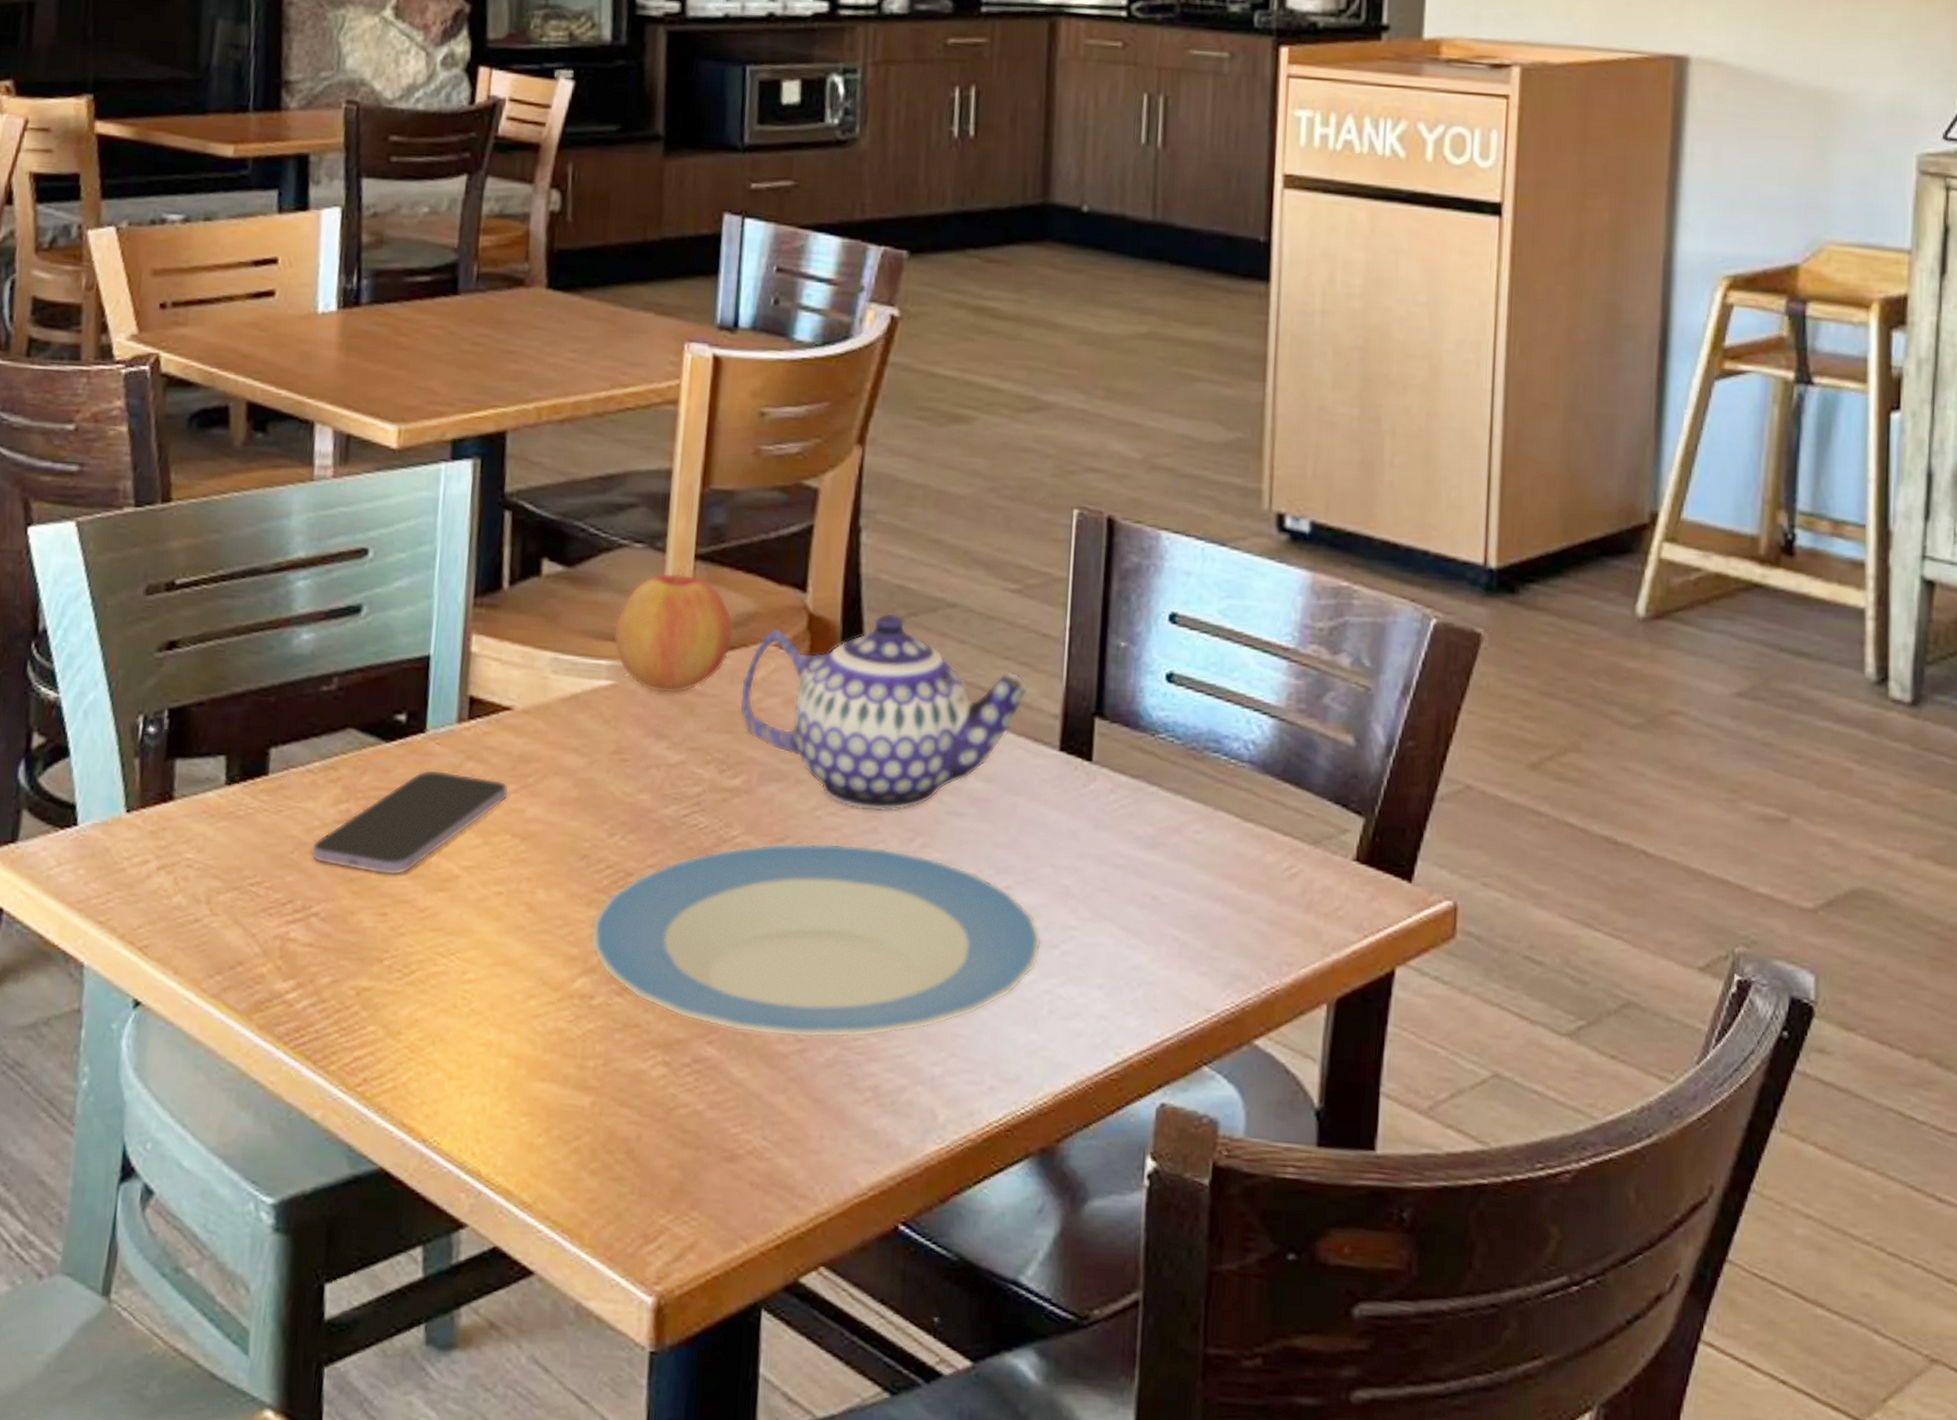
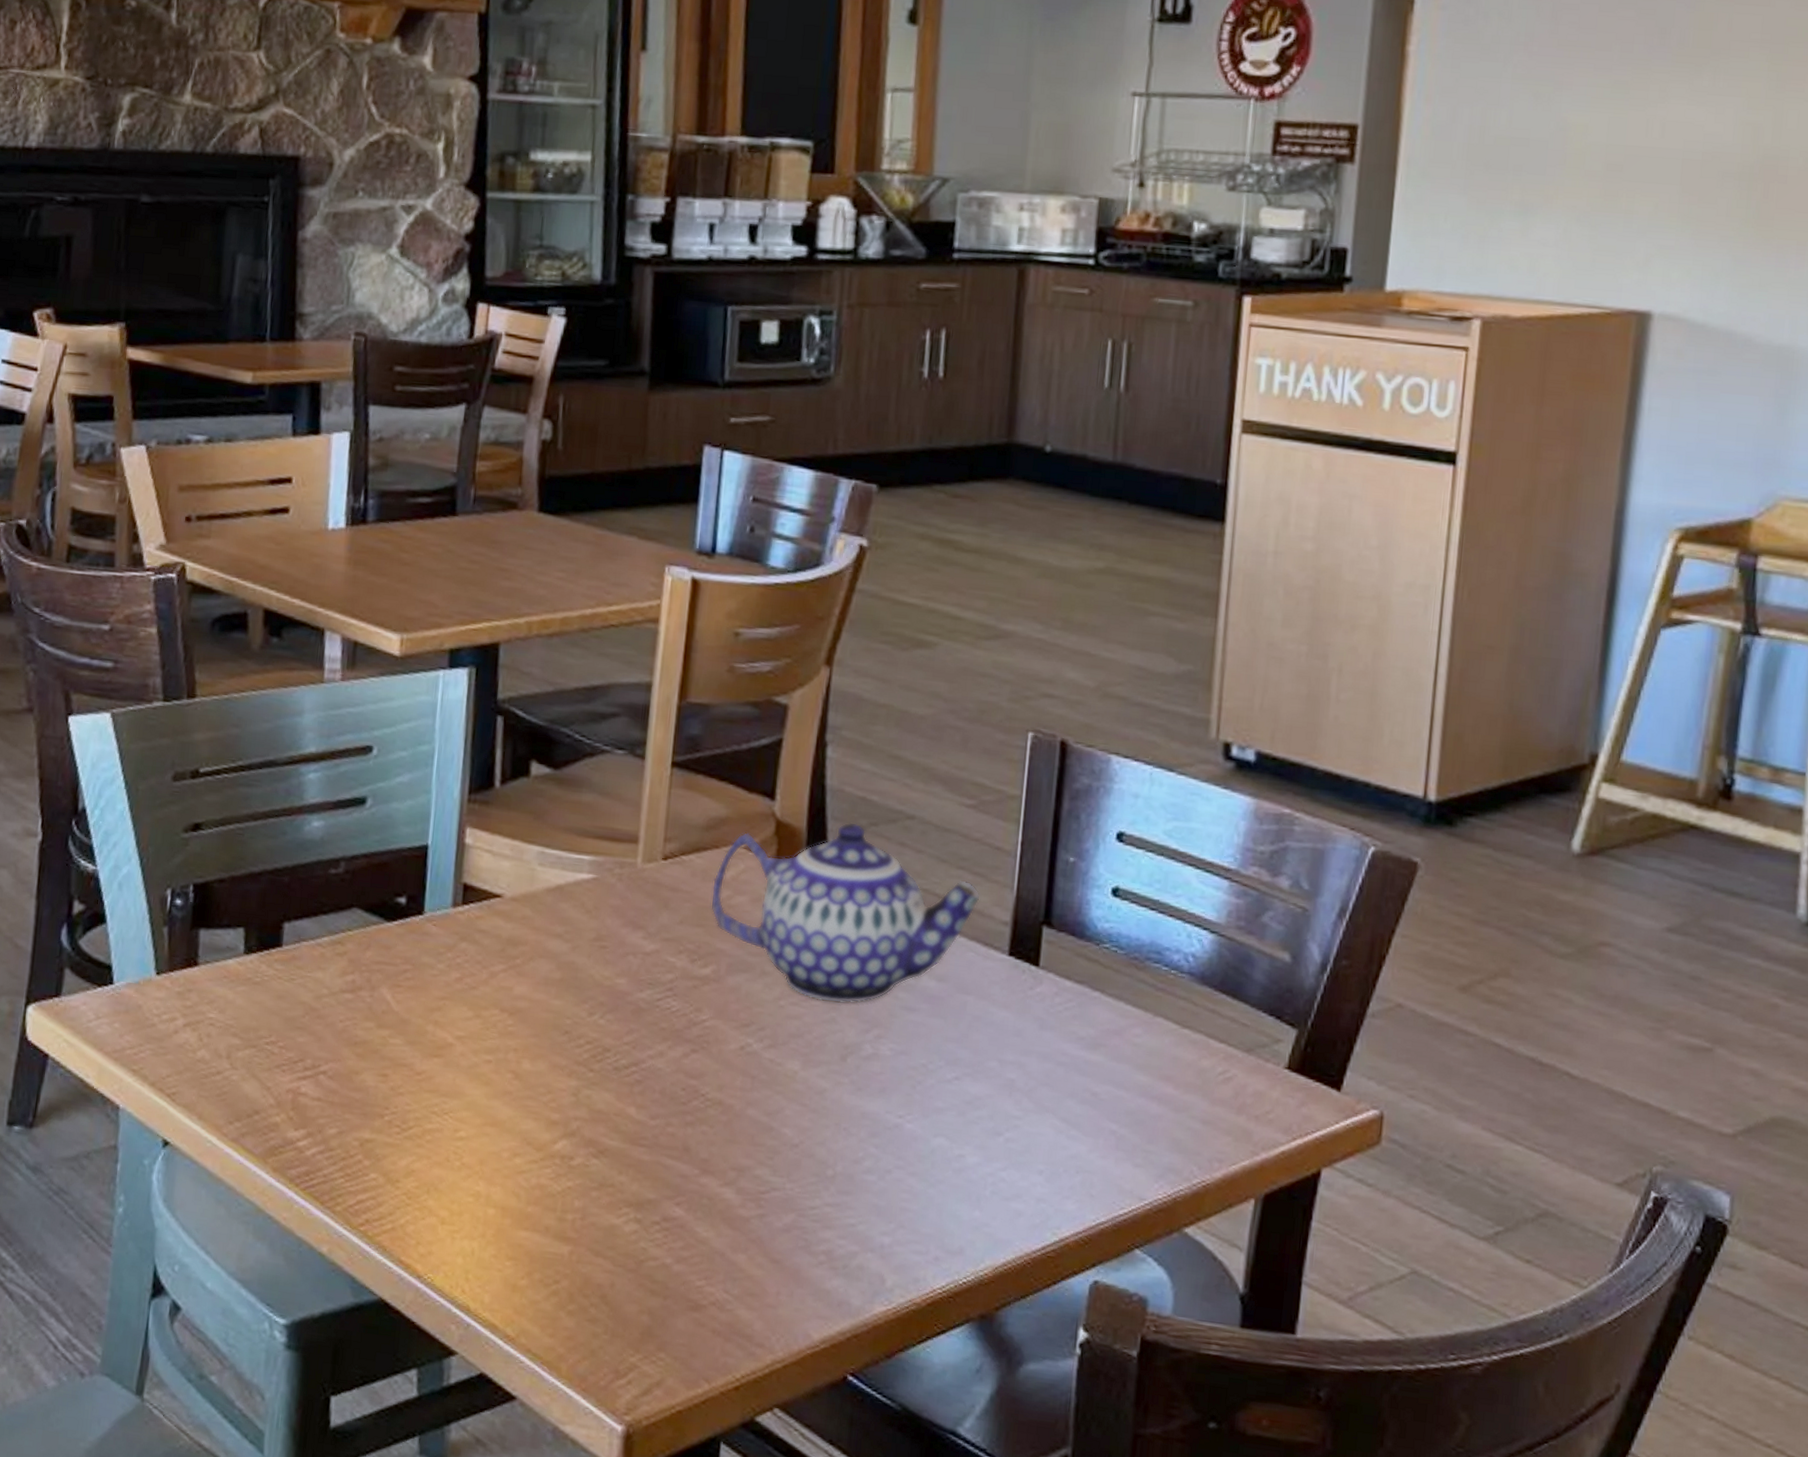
smartphone: present [310,769,509,876] -> none [319,948,498,1042]
plate: present [591,842,1043,1038] -> none [571,1028,988,1207]
apple: present [613,567,734,694] -> none [595,773,706,889]

